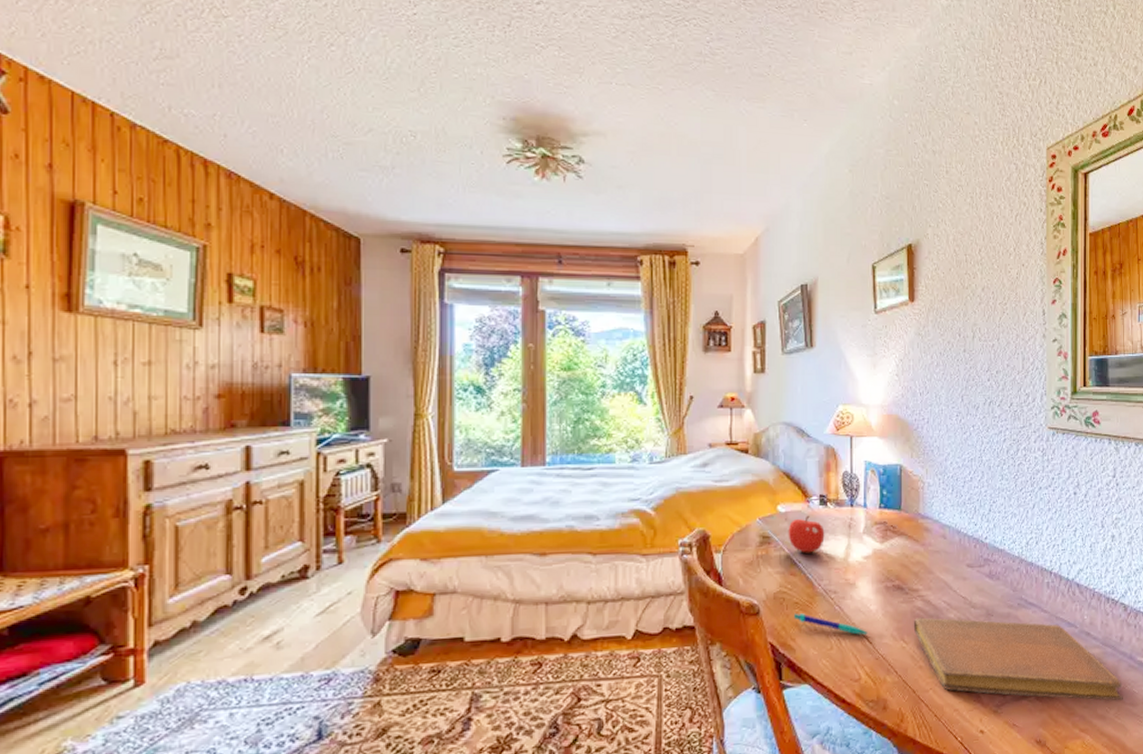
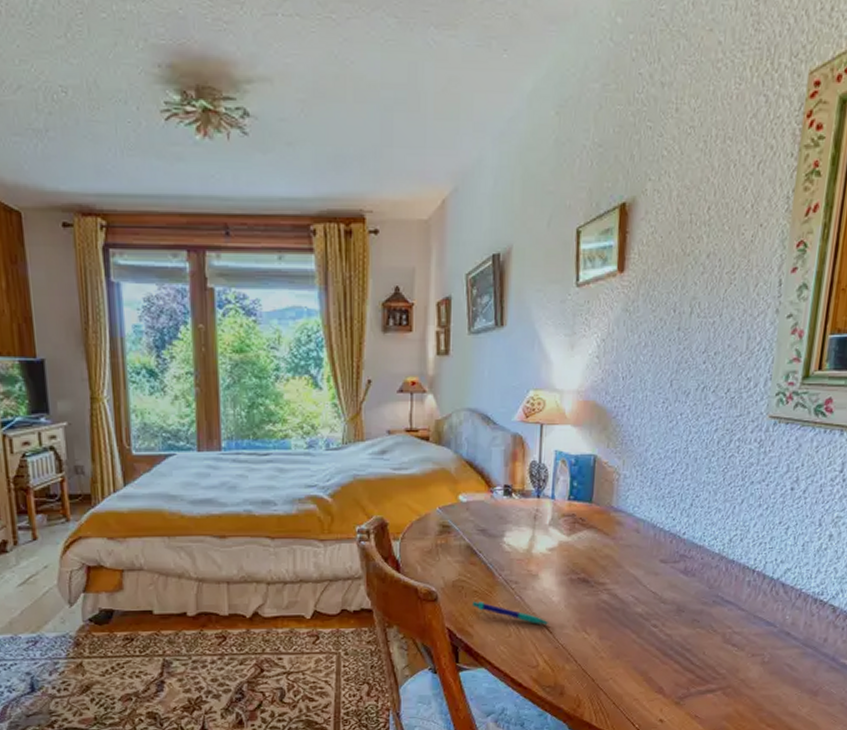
fruit: present [788,515,825,553] -> none [469,505,508,543]
notebook: present [913,617,1123,701] -> none [597,610,820,700]

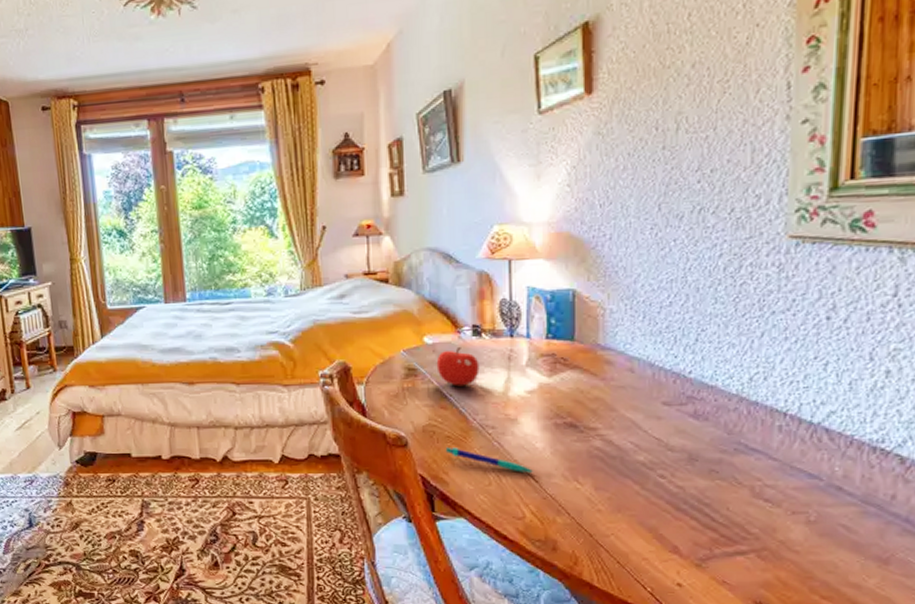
fruit: none [469,505,508,543] -> present [436,346,480,386]

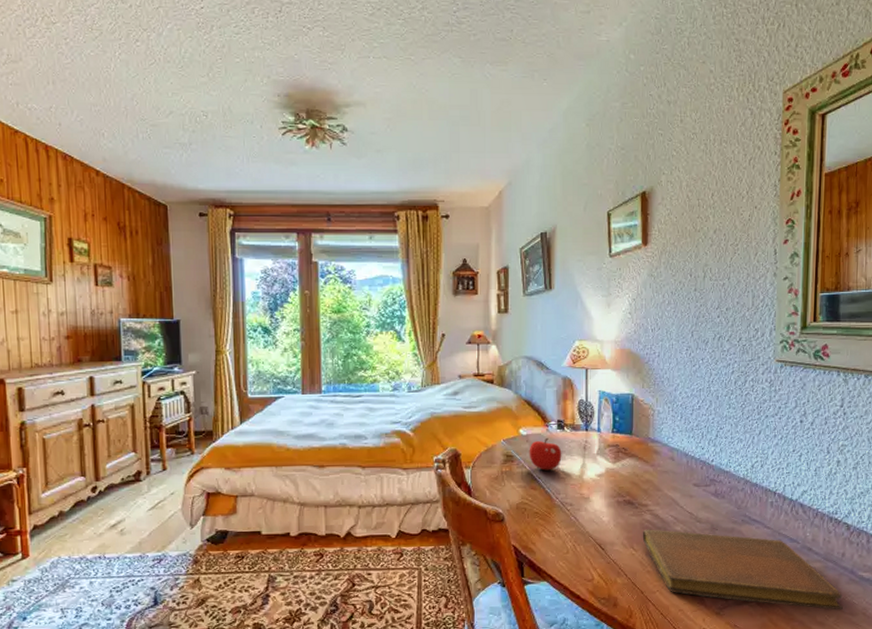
pen: present [445,446,534,472] -> none [533,521,601,542]
notebook: none [590,458,891,570] -> present [642,529,843,610]

